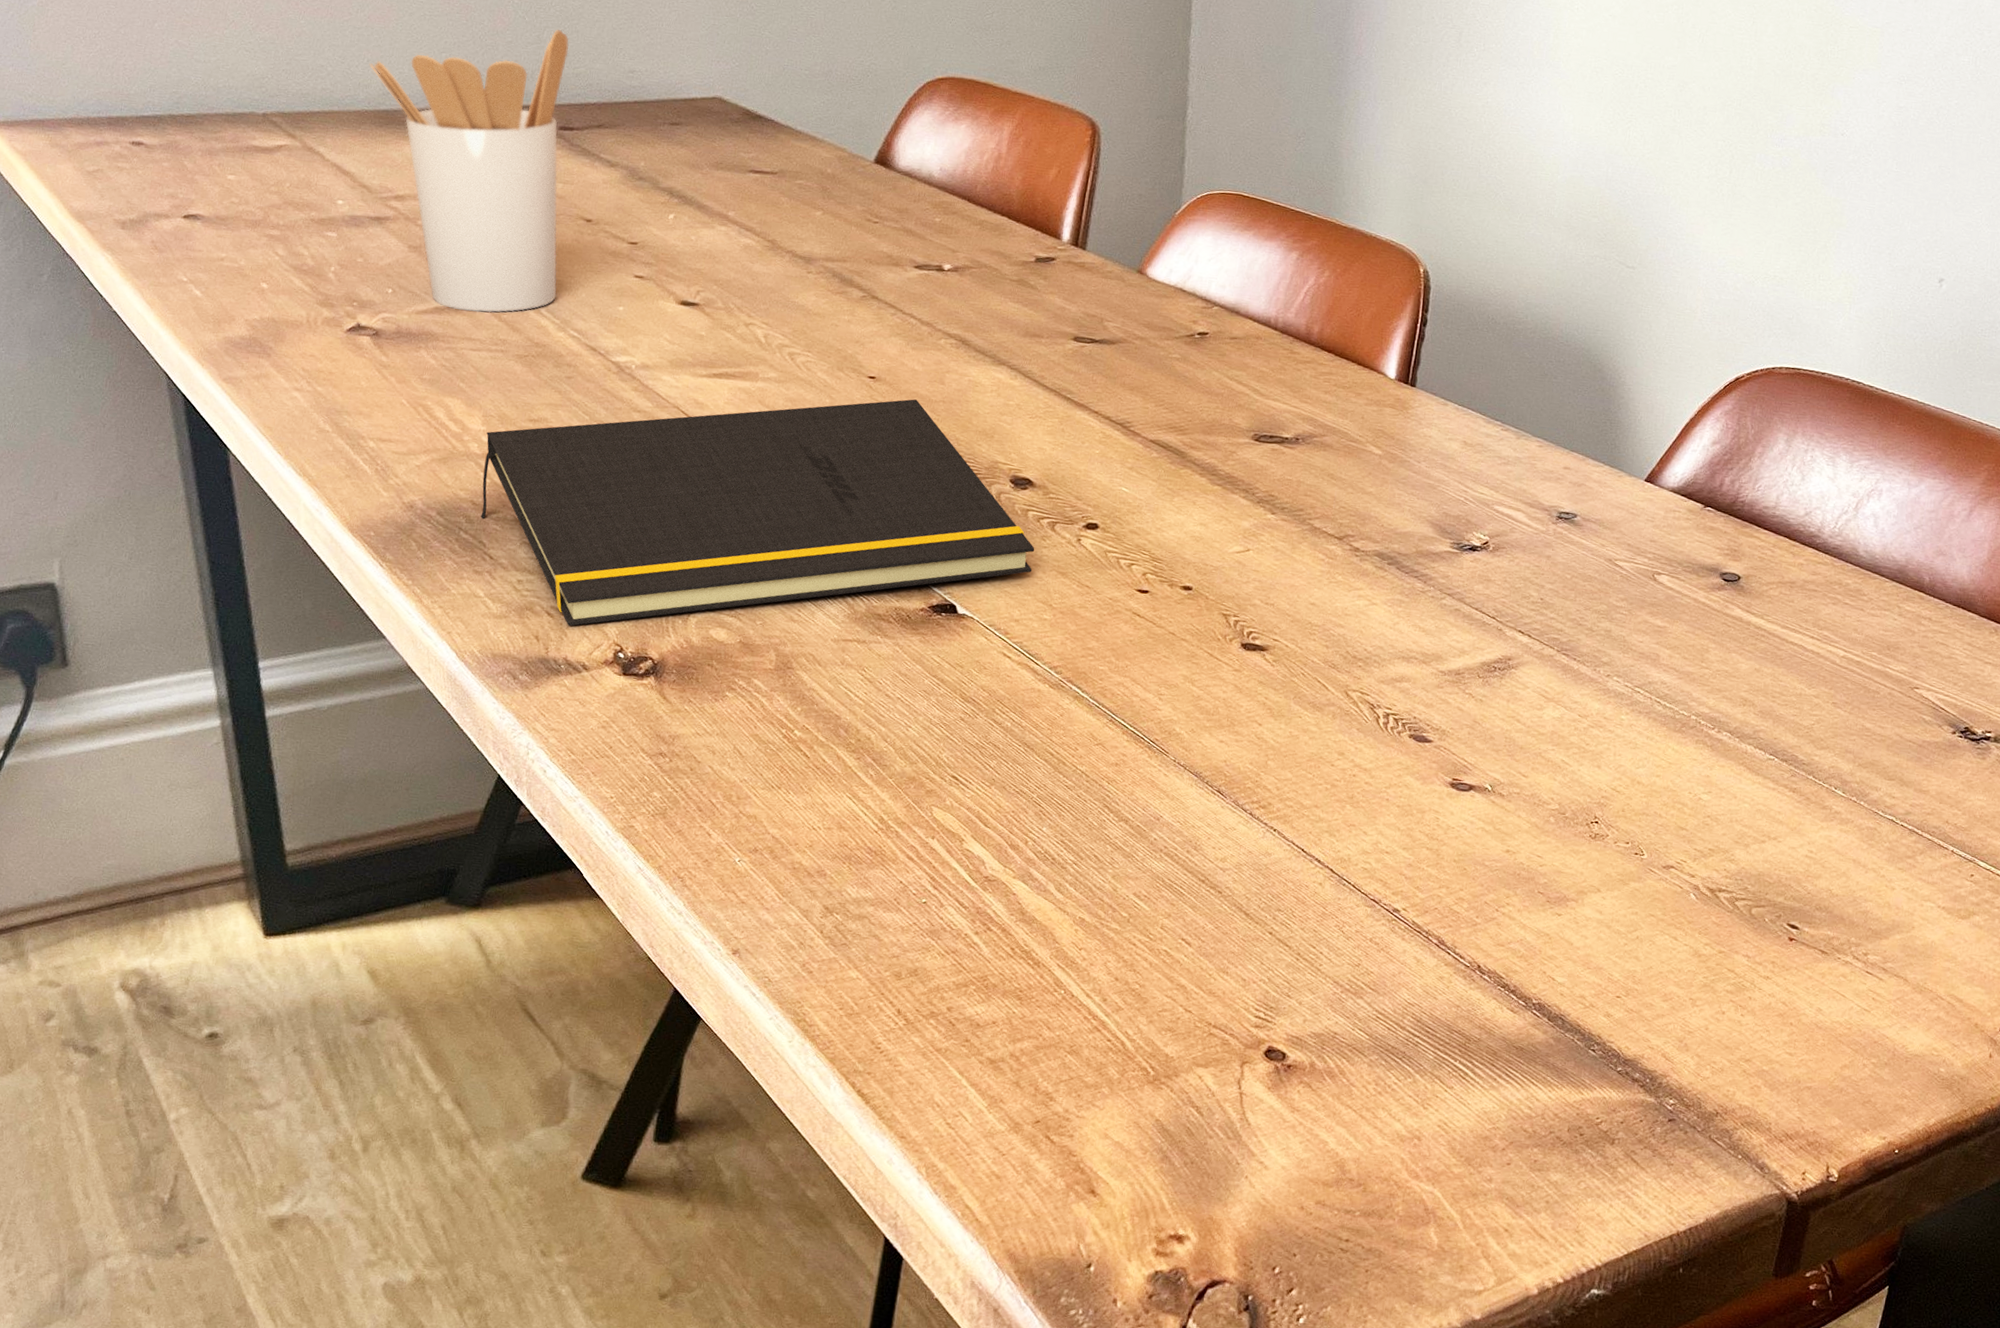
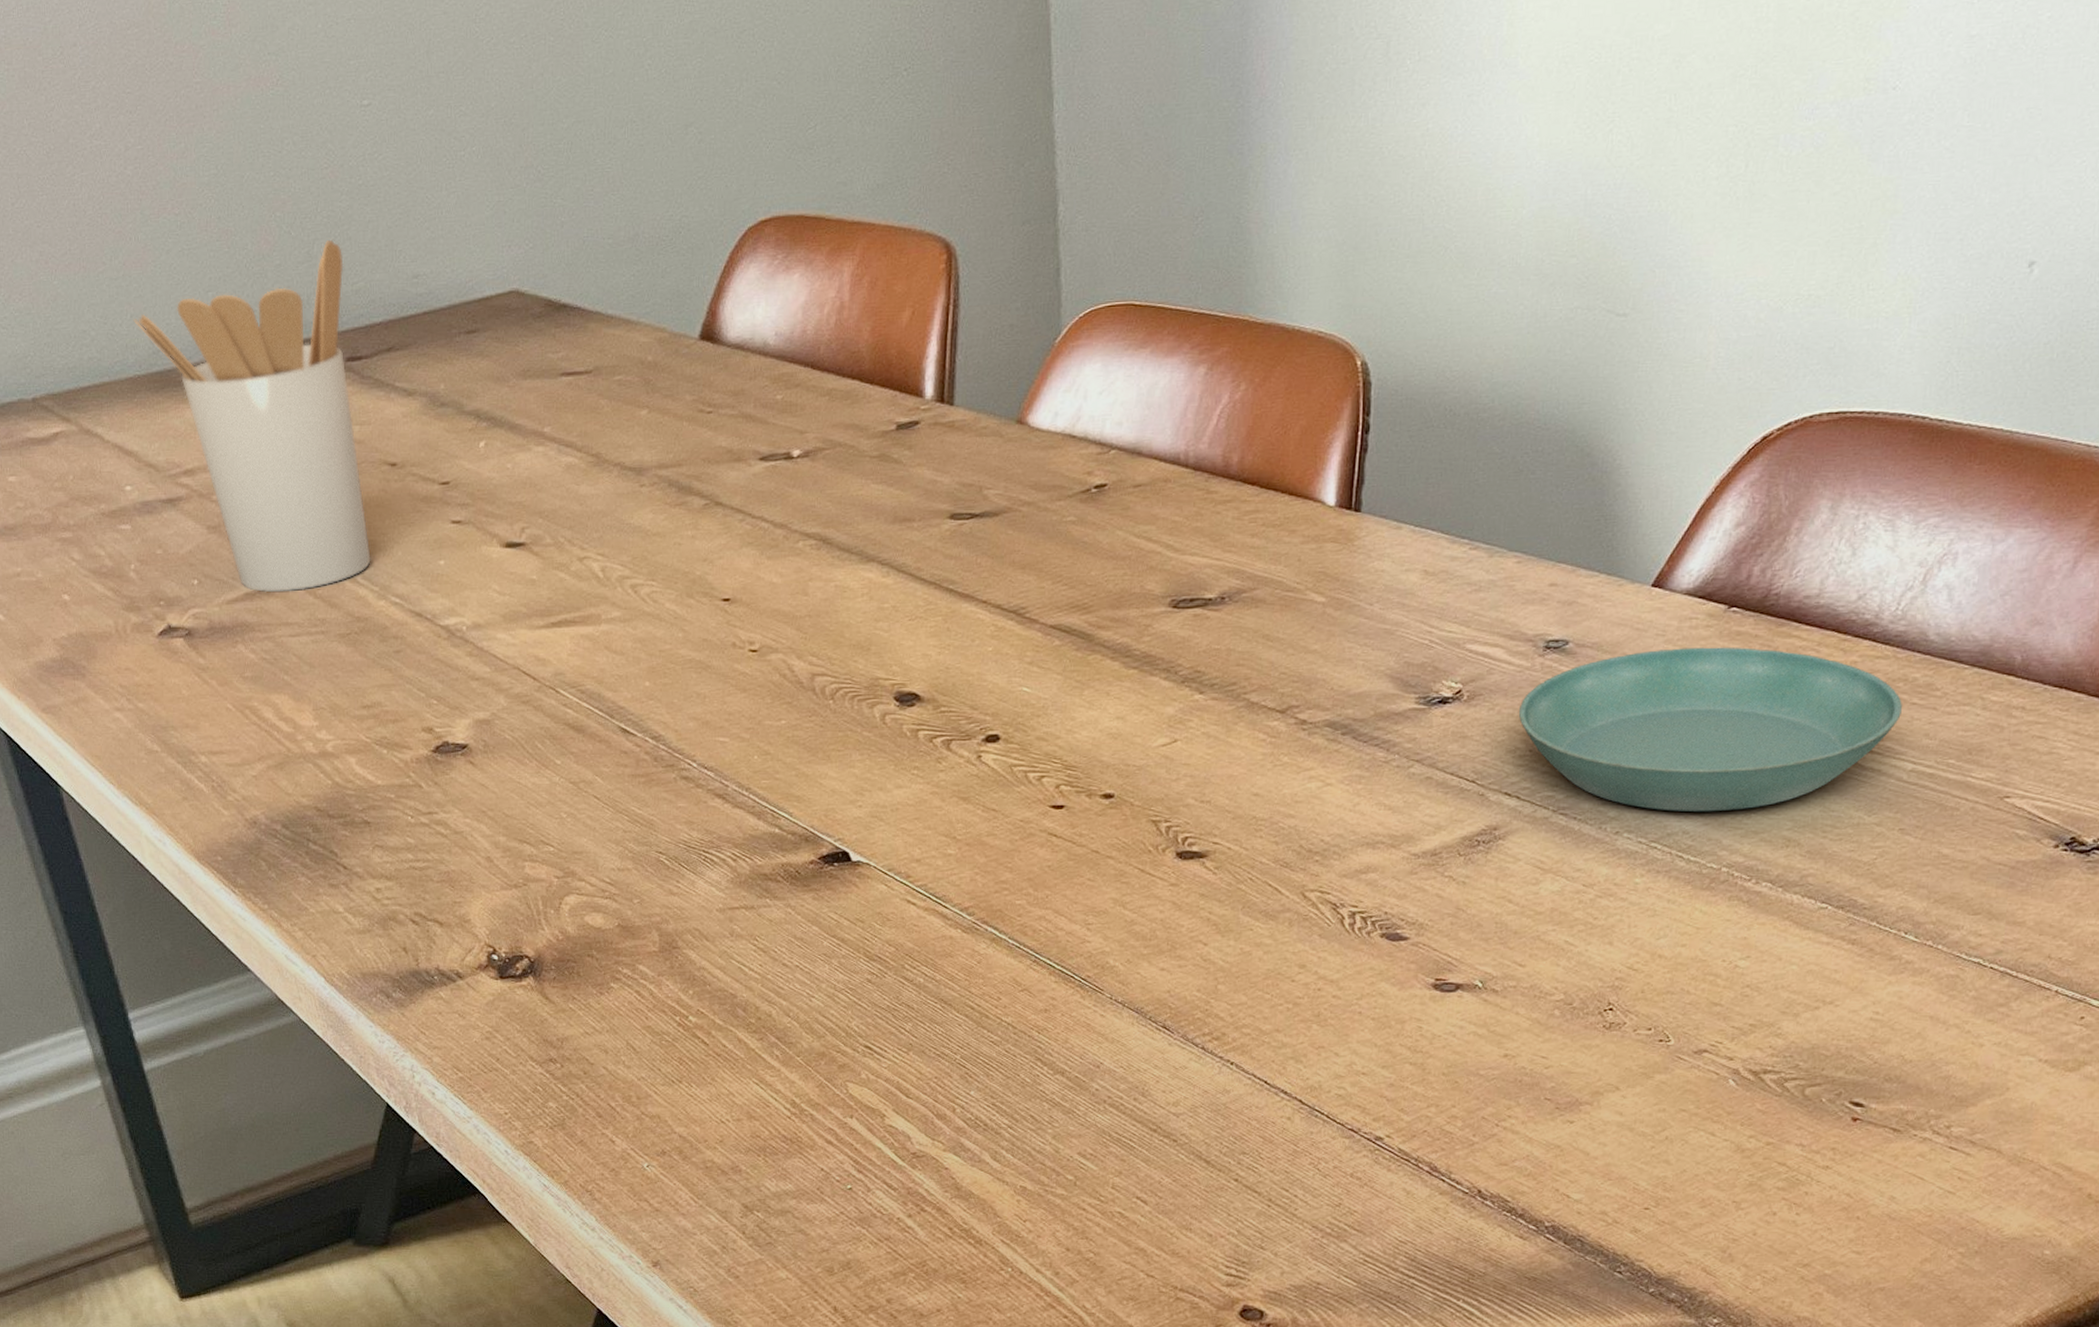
notepad: present [481,399,1035,627] -> none [320,618,930,933]
saucer: none [1533,532,1837,670] -> present [1518,647,1902,812]

